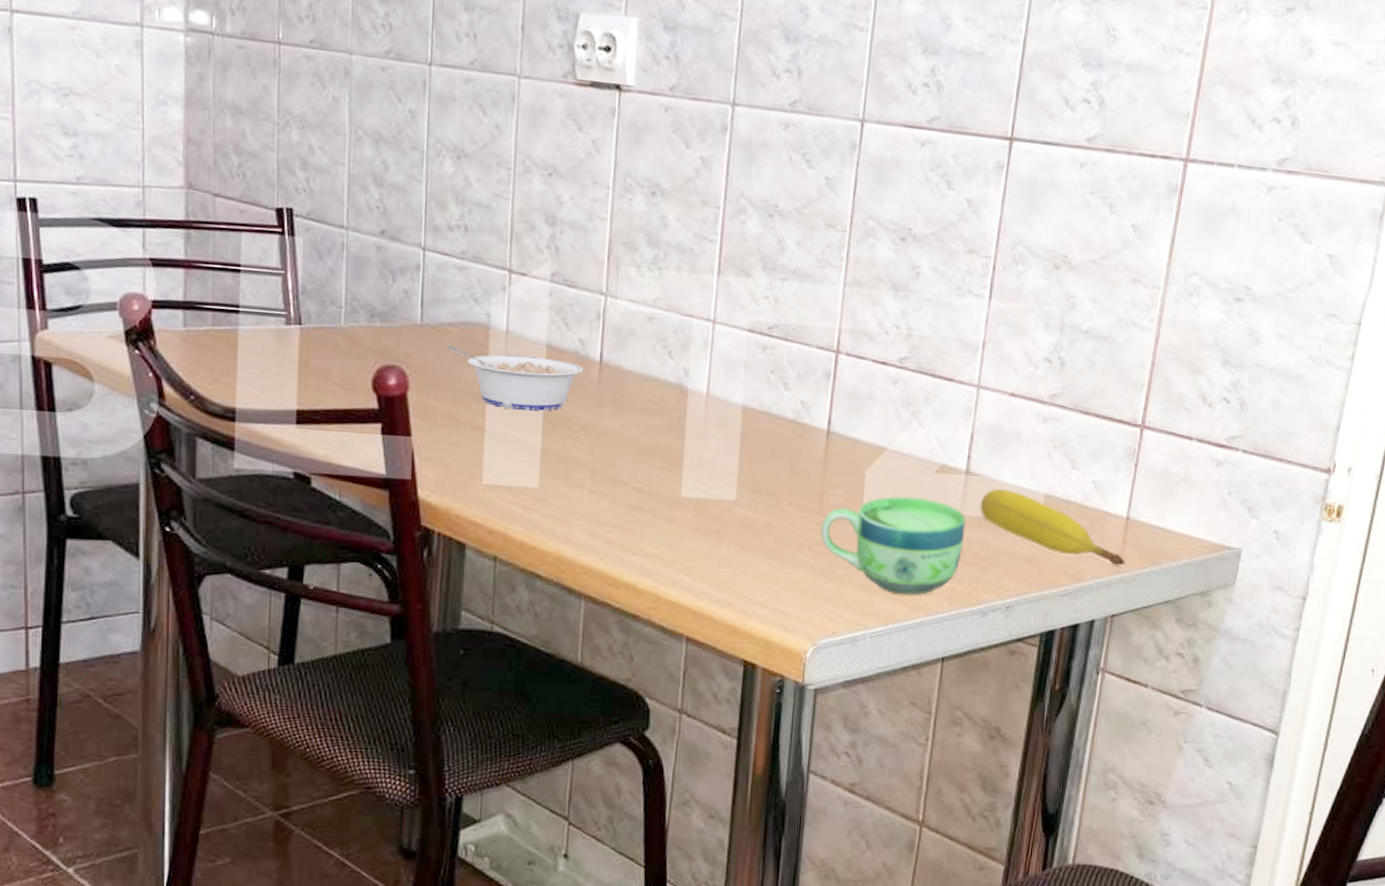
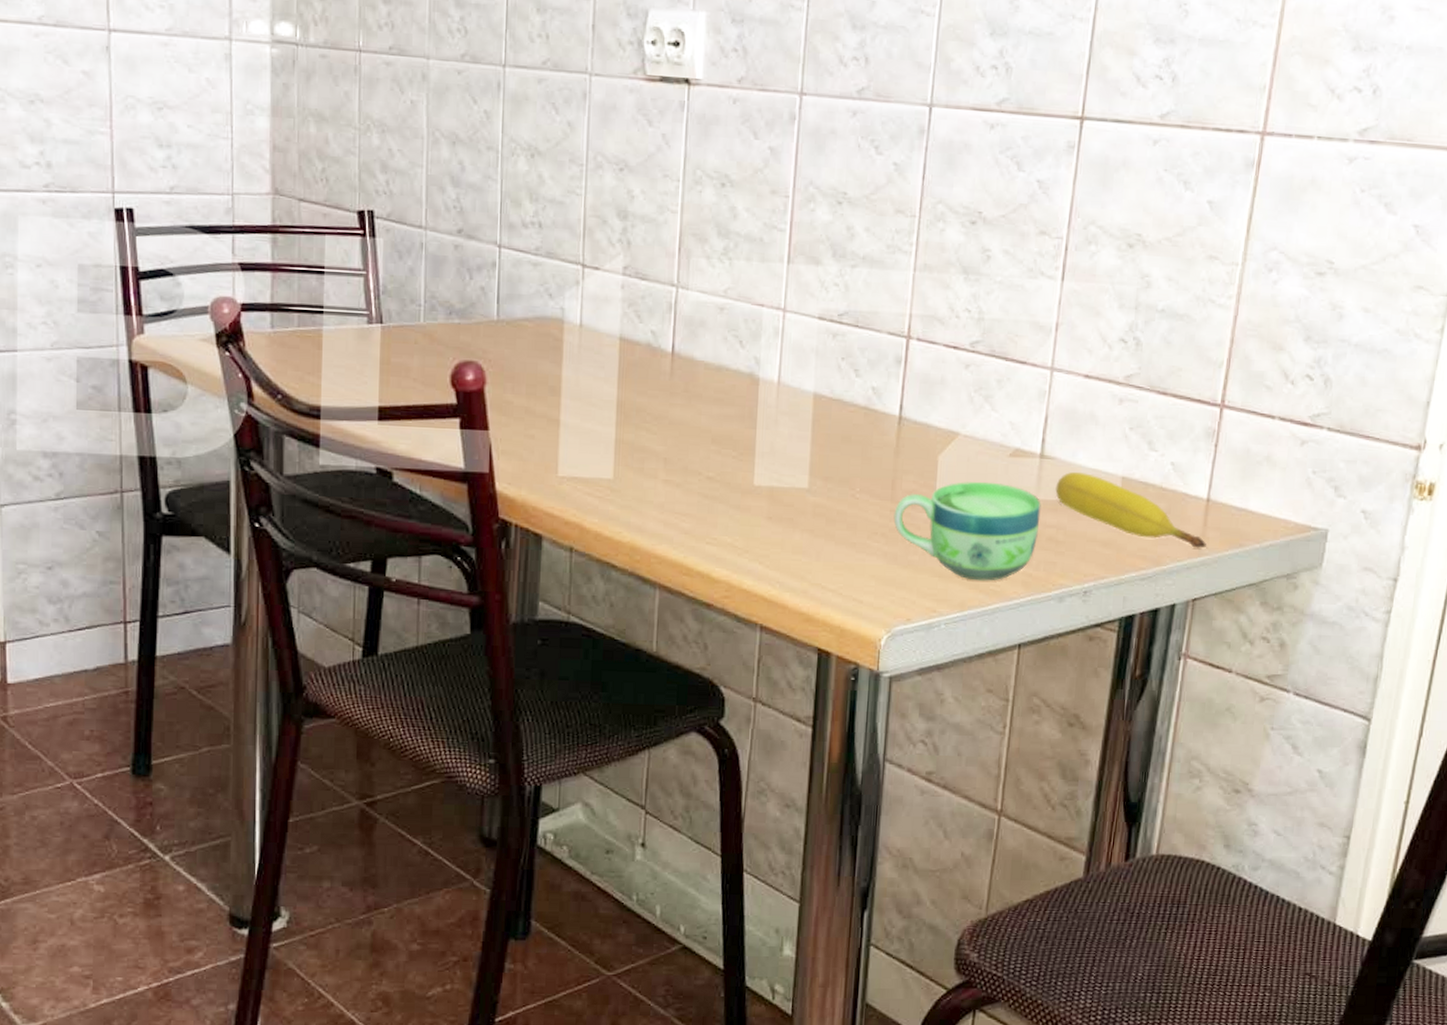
legume: present [448,345,584,411] -> none [523,339,656,403]

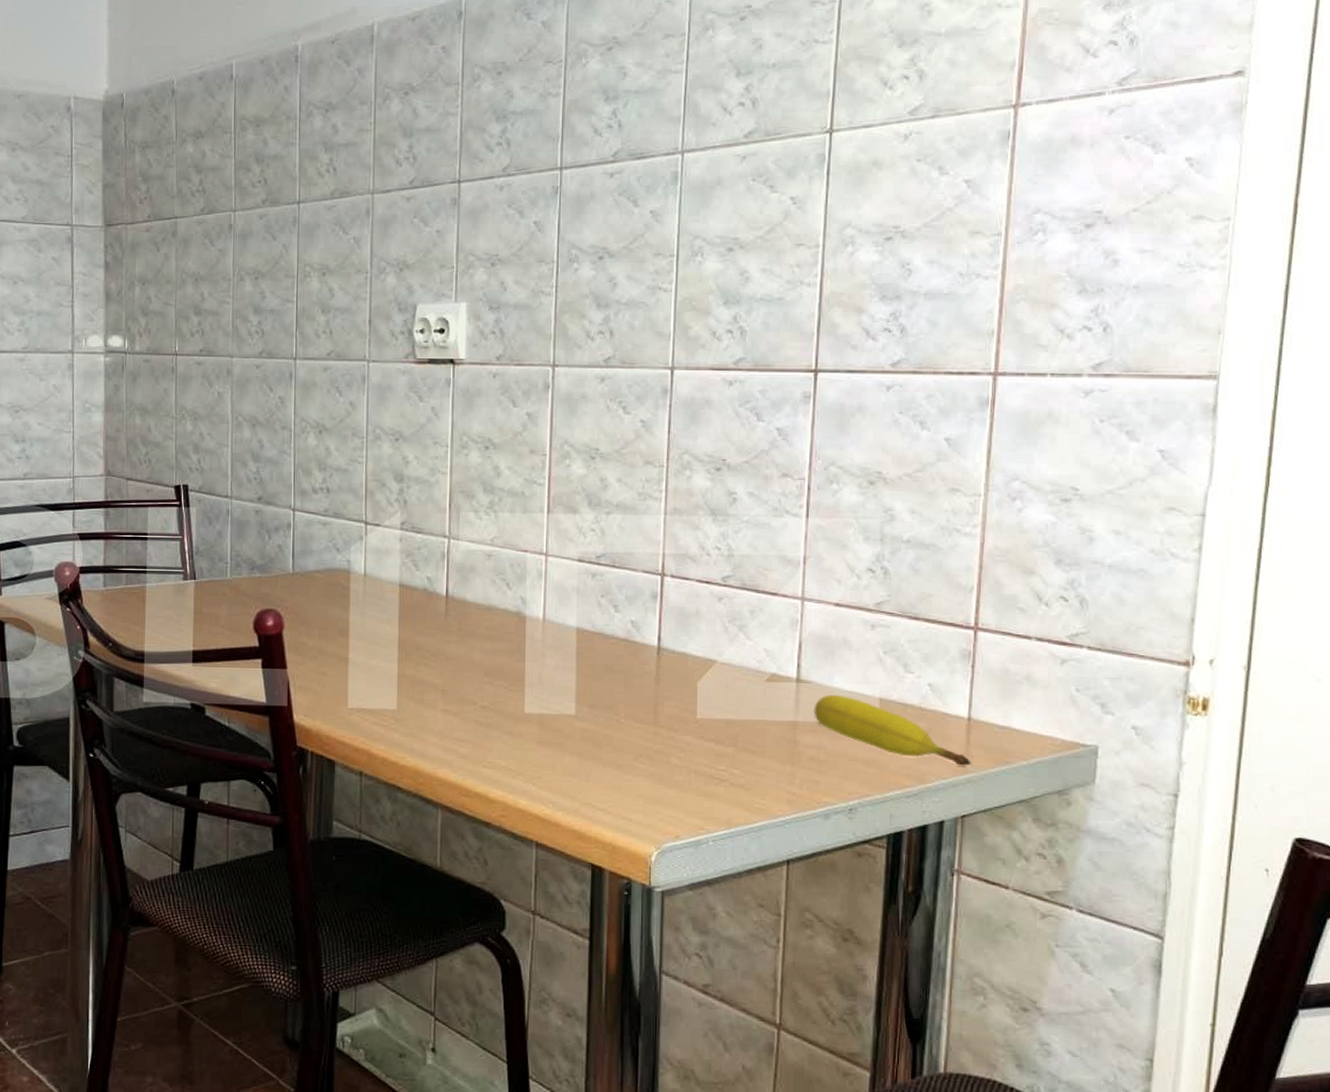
cup: present [893,481,1041,581] -> none [657,705,801,800]

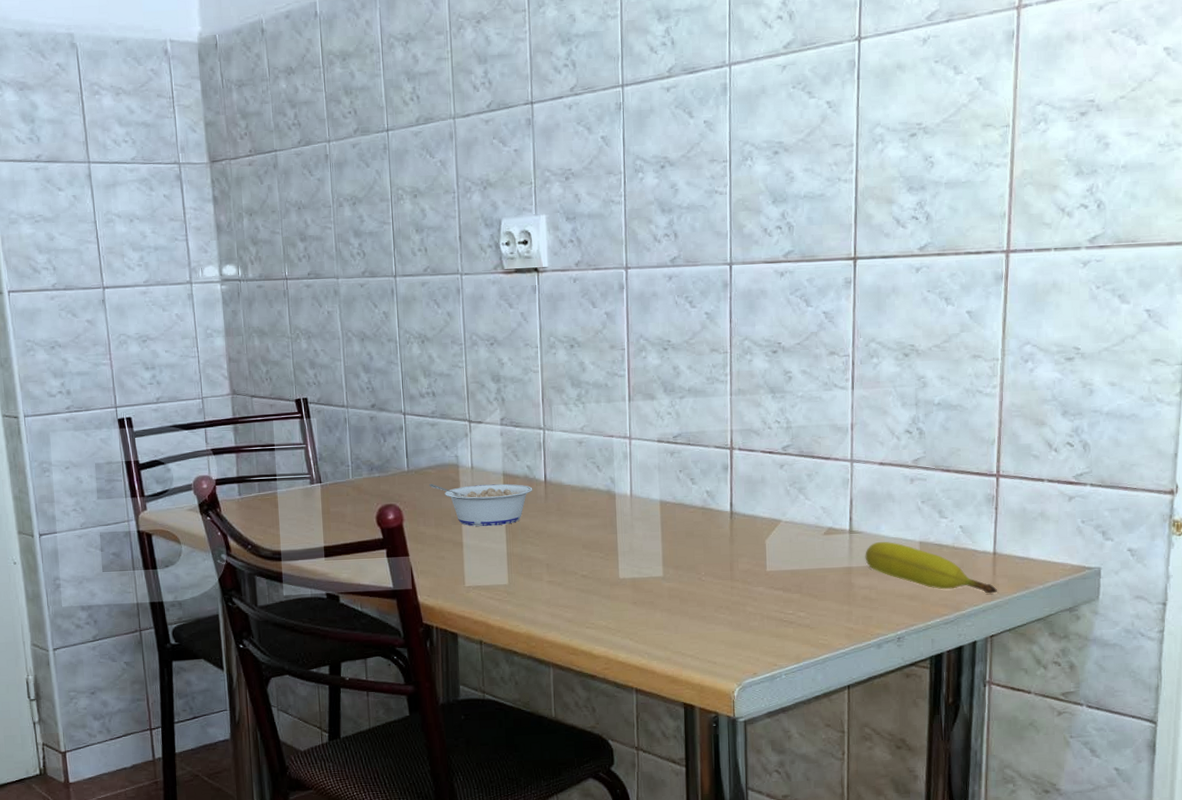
legume: none [315,589,432,643] -> present [429,483,533,527]

